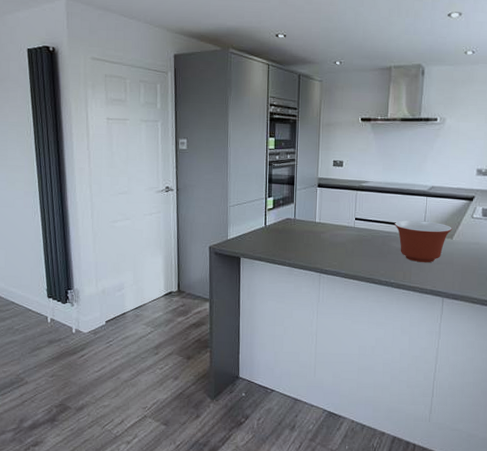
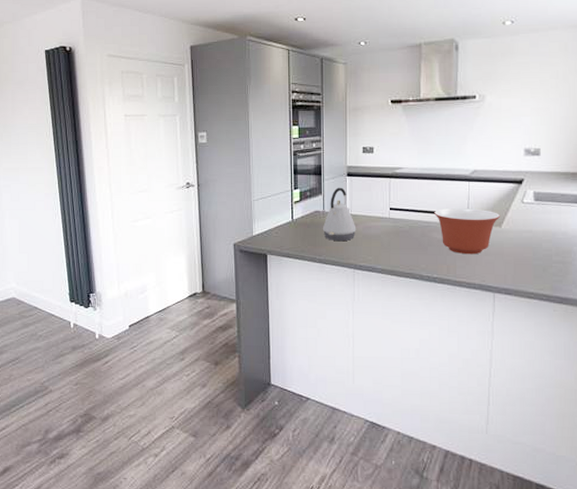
kettle: none [292,197,324,248] -> present [322,187,357,242]

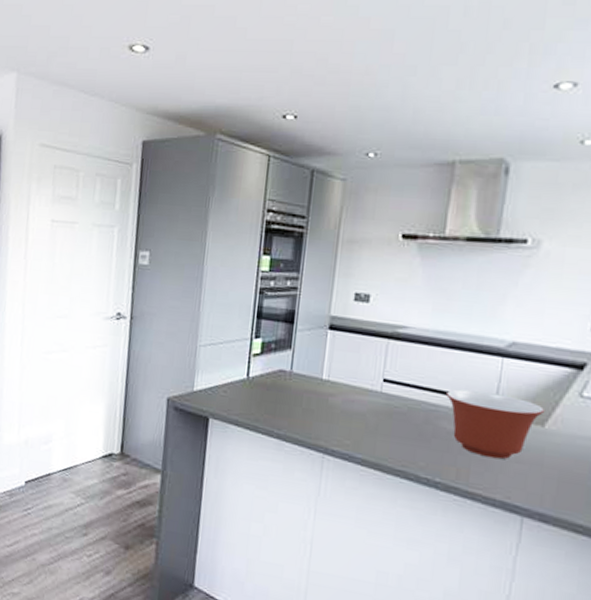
kettle: present [322,187,357,242] -> none [286,342,334,415]

